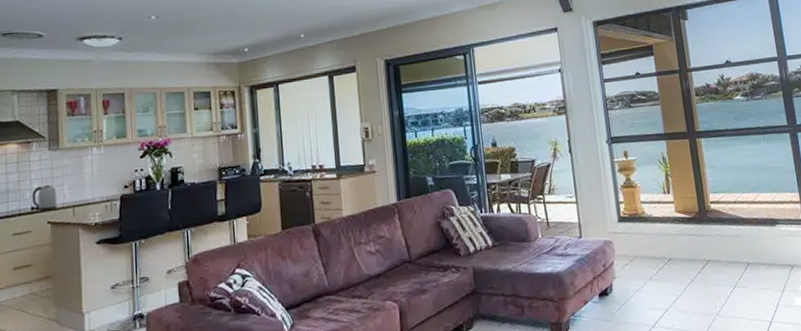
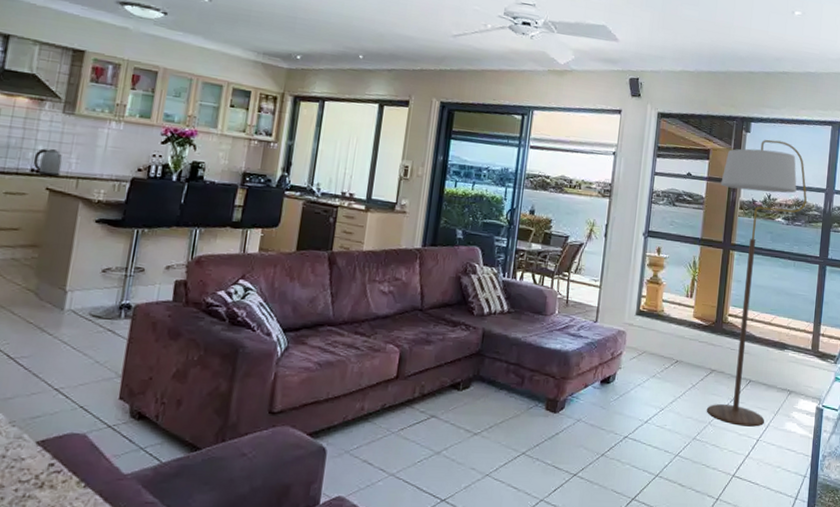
floor lamp: none [670,20,773,311] -> present [707,139,807,427]

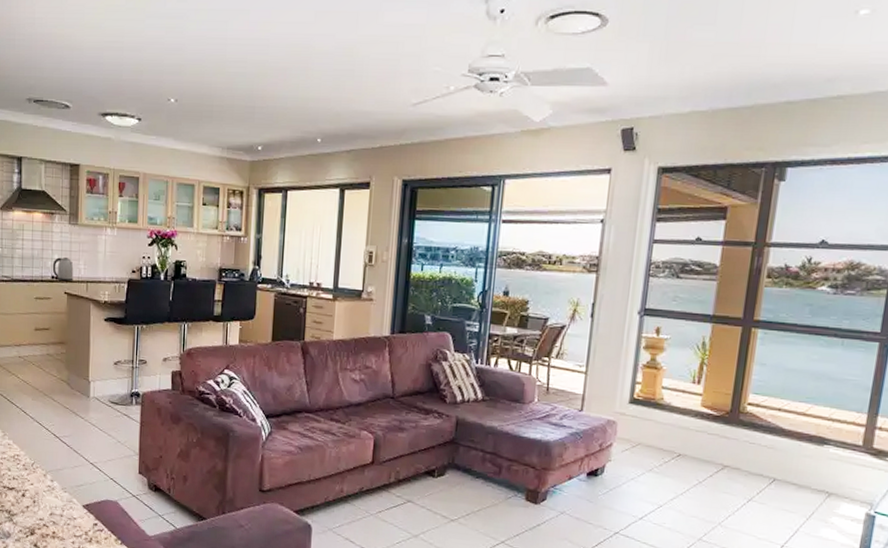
floor lamp: present [707,139,807,427] -> none [717,187,866,531]

